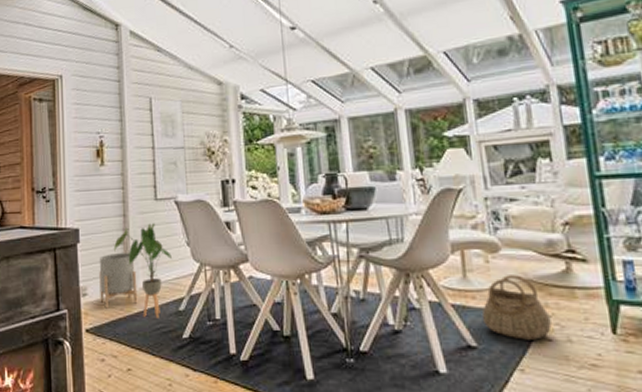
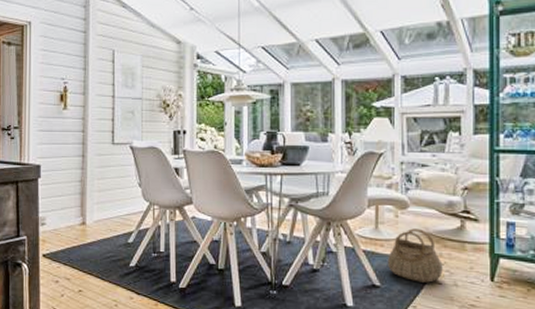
planter: present [99,253,138,309] -> none [57,189,92,237]
house plant: present [114,223,172,318] -> none [72,165,124,248]

